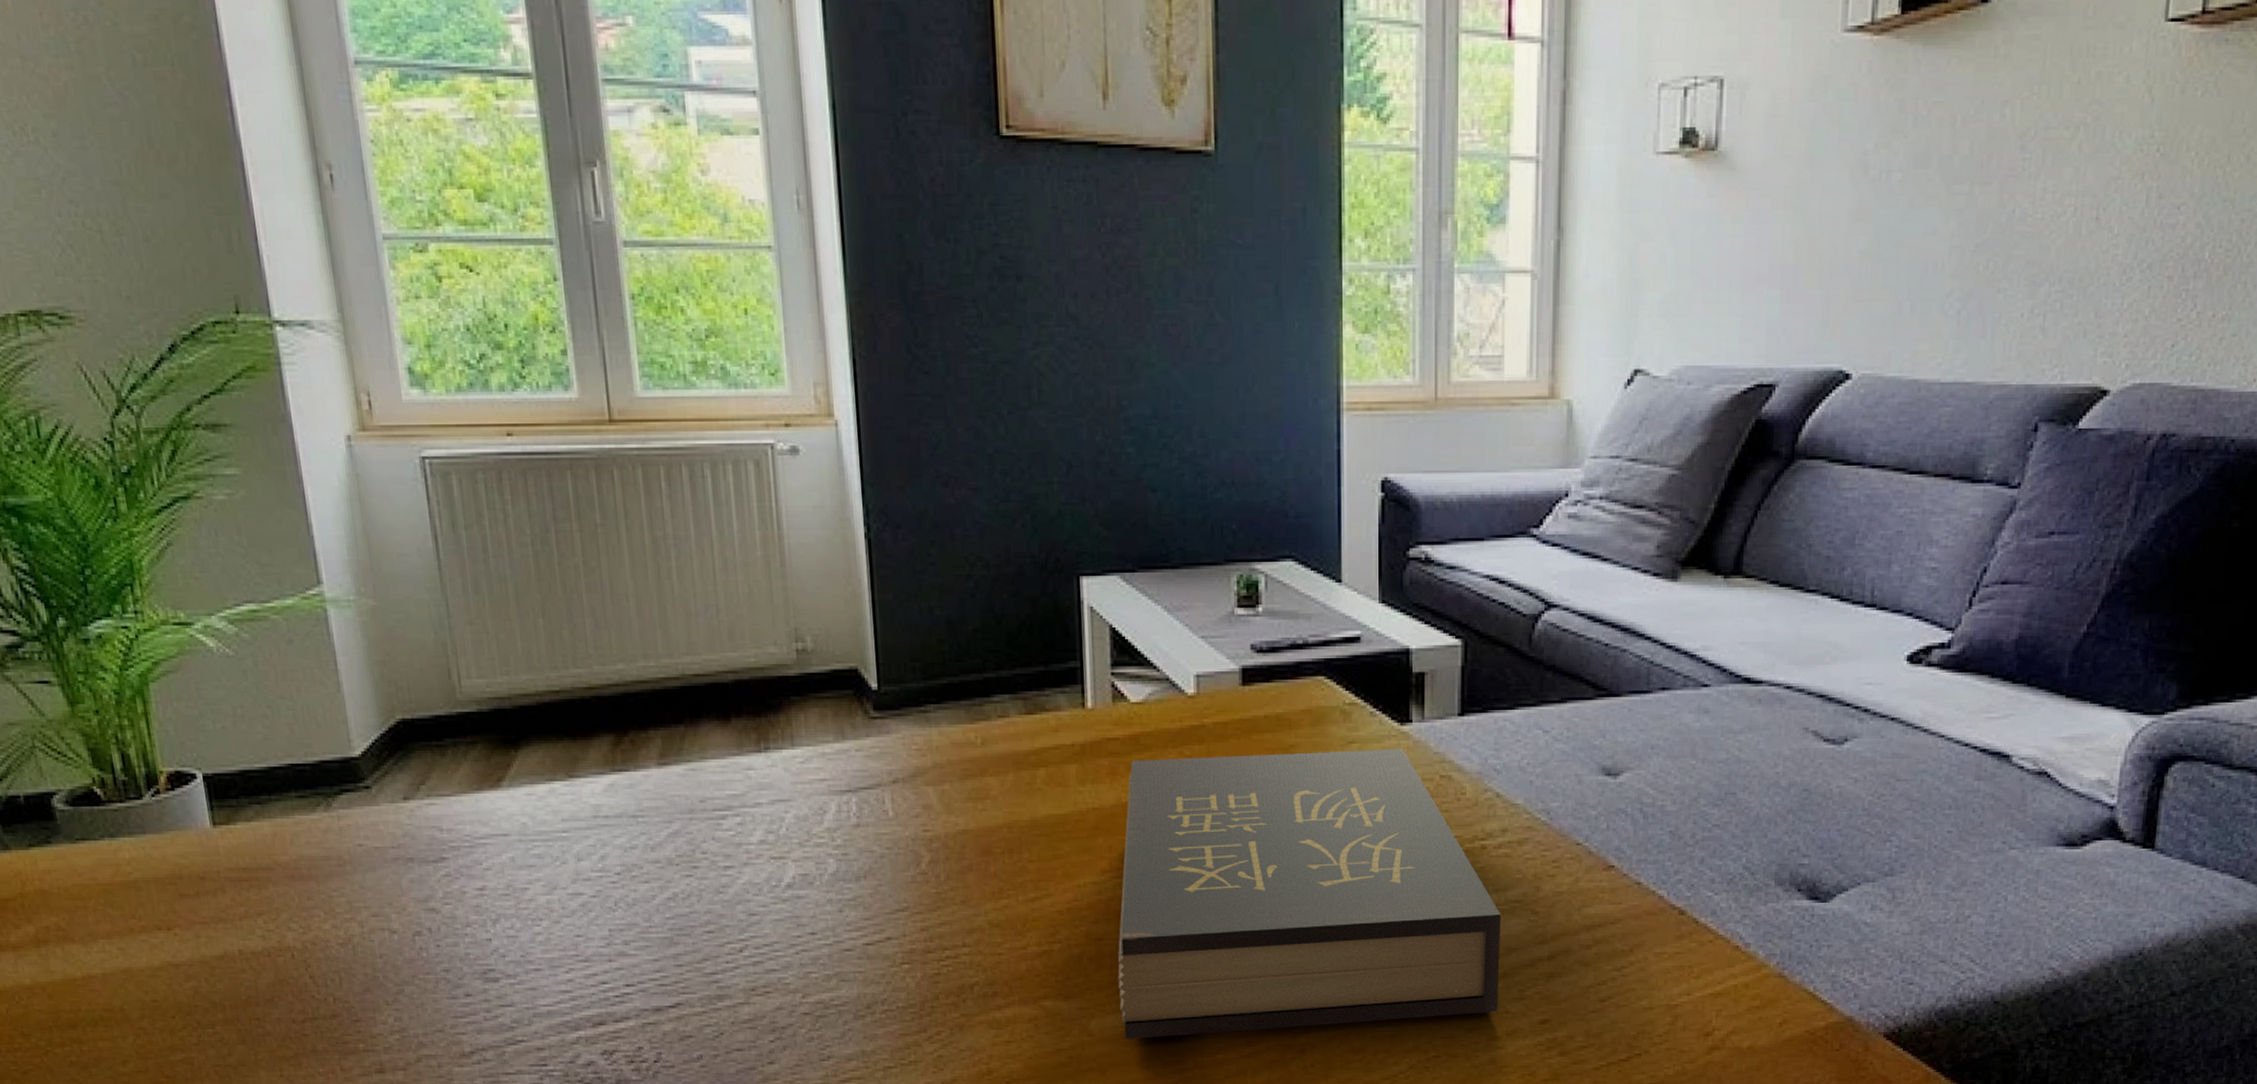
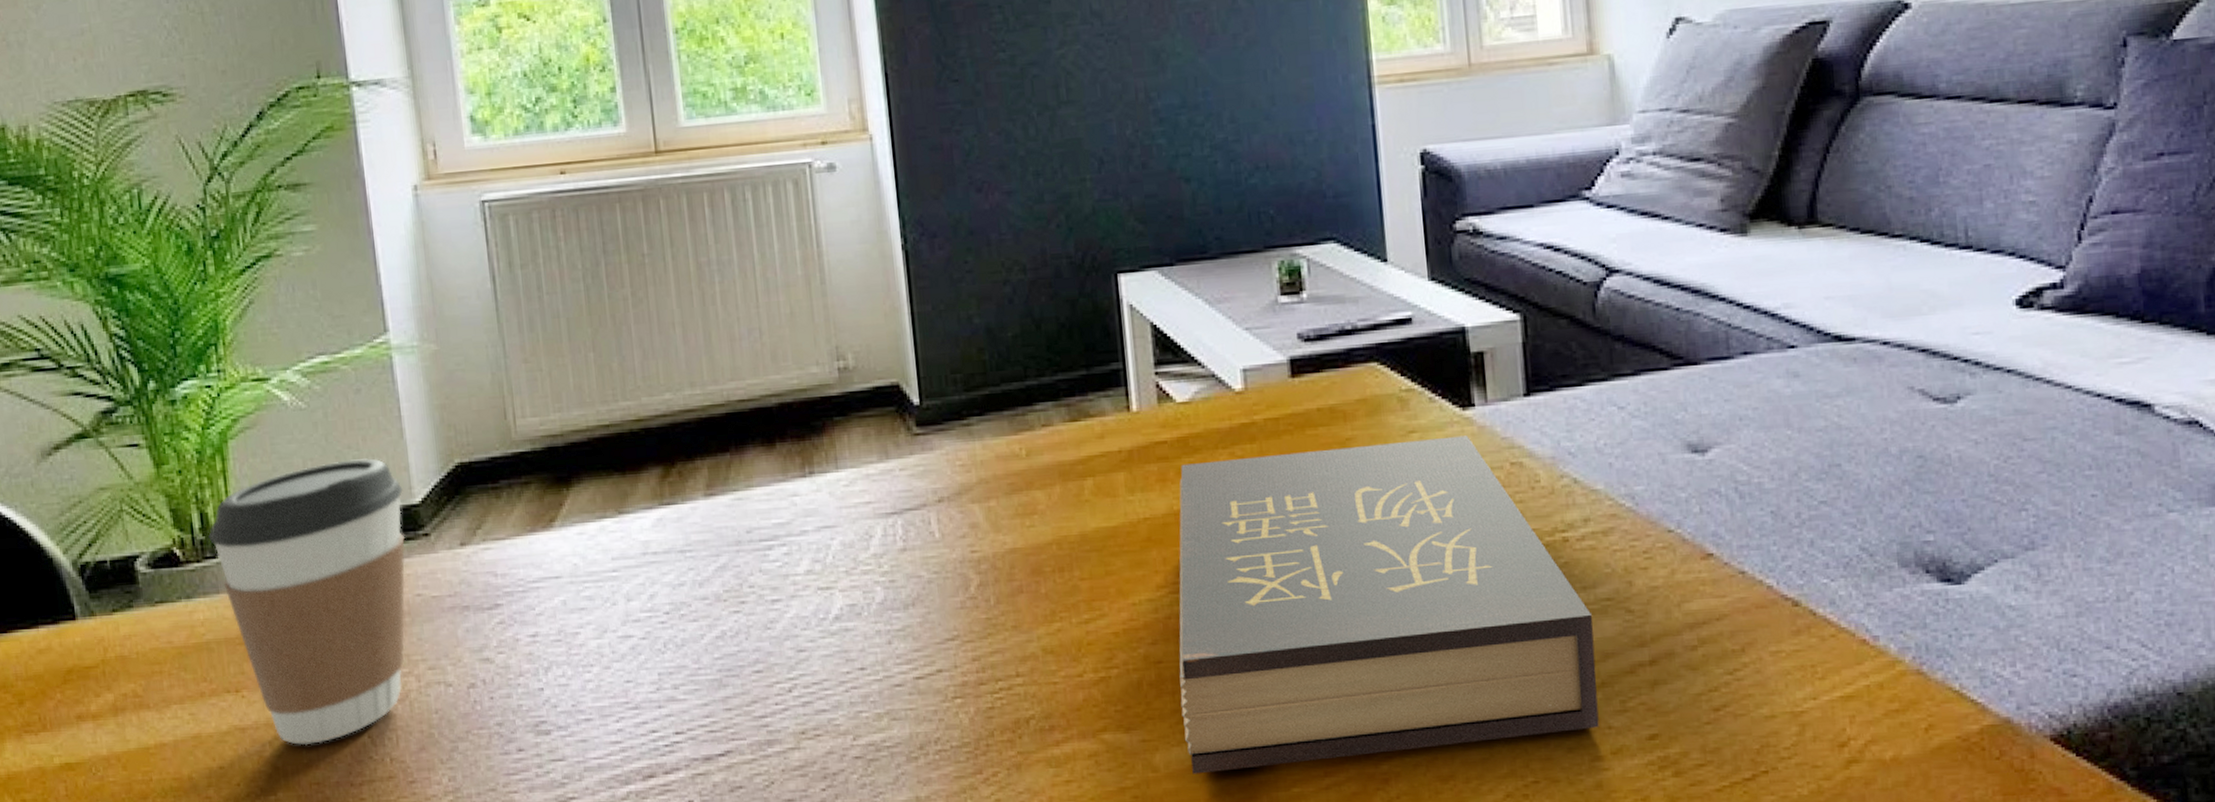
coffee cup: none [131,709,347,983] -> present [208,458,405,746]

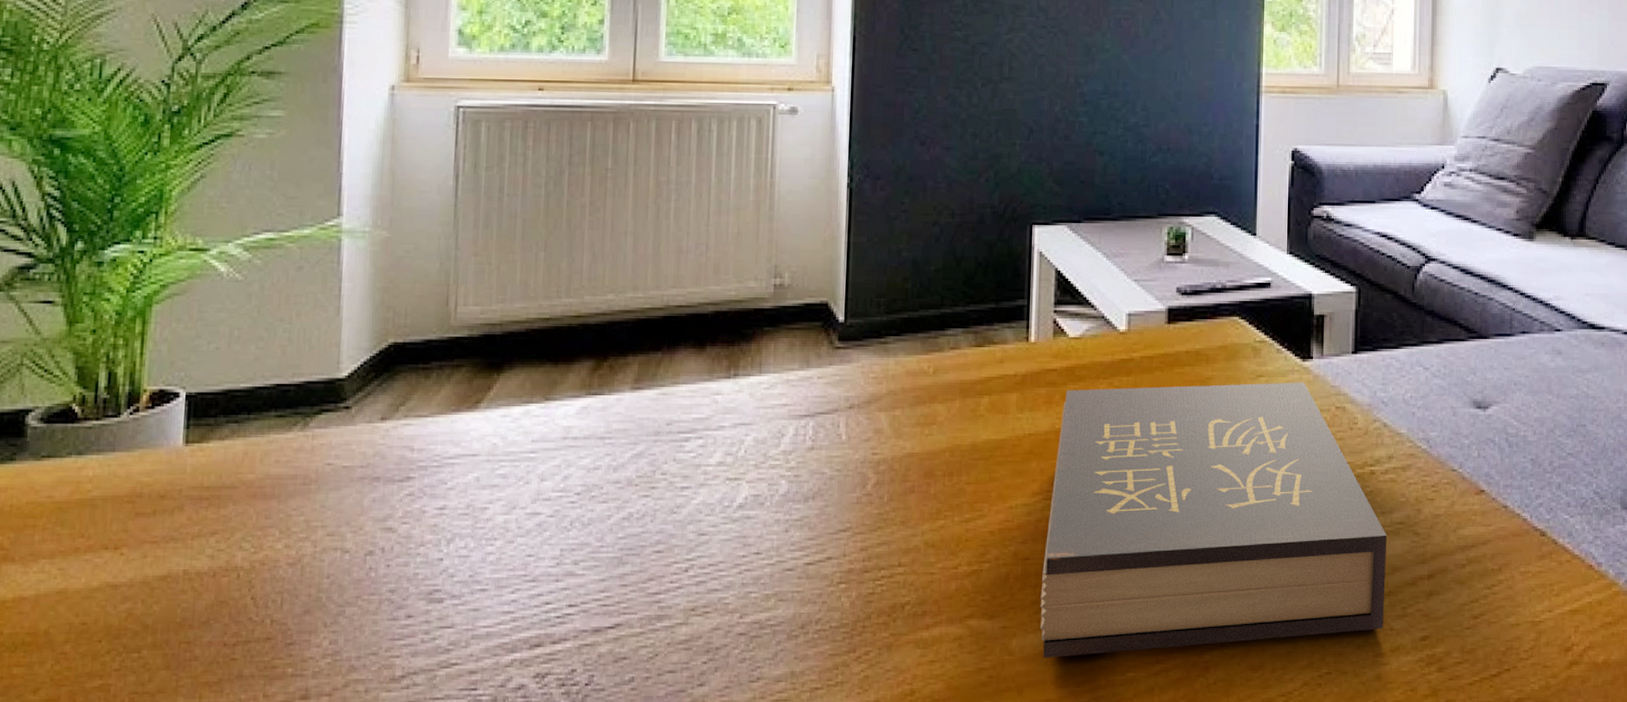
coffee cup: present [208,458,405,746] -> none [113,332,331,605]

